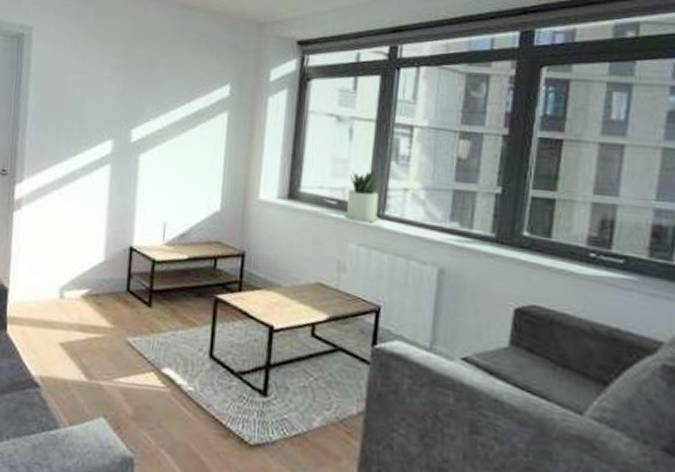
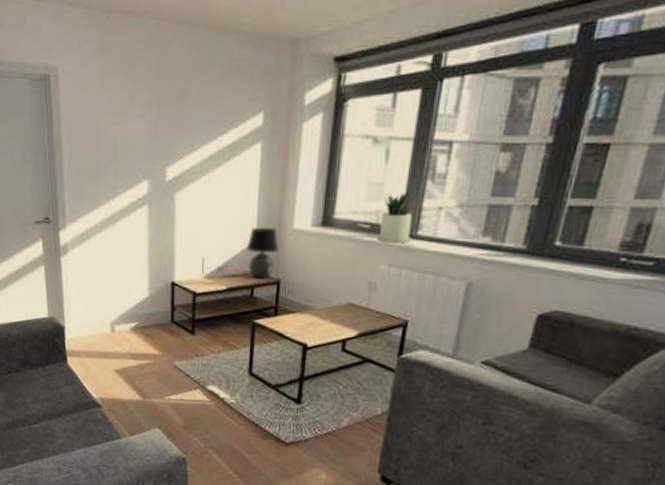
table lamp: none [210,194,244,250] -> present [246,227,279,280]

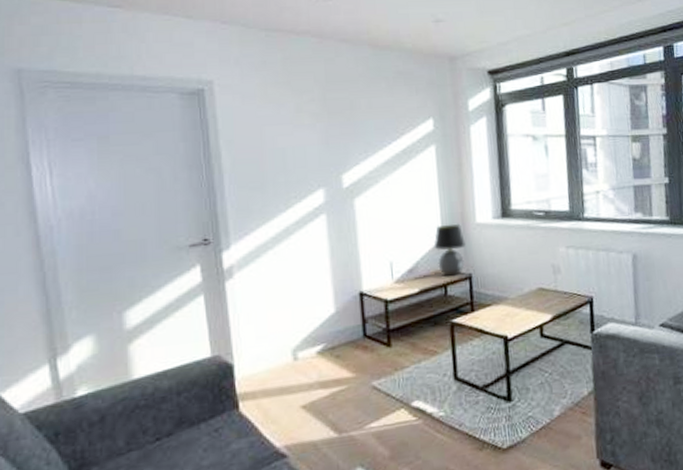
planter: present [375,191,413,244] -> none [550,180,582,228]

